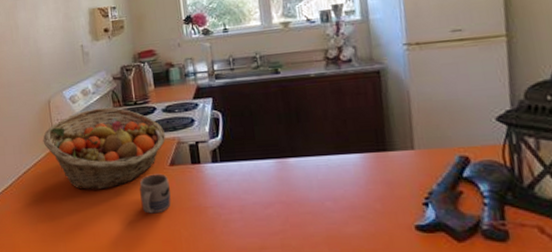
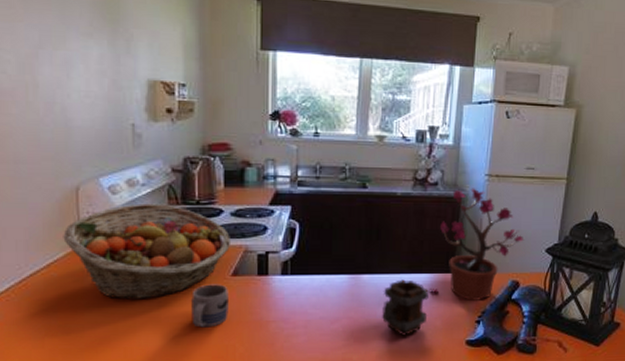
mug: none [312,161,365,221] -> present [382,279,429,336]
potted plant: none [361,59,466,181] -> present [429,188,525,301]

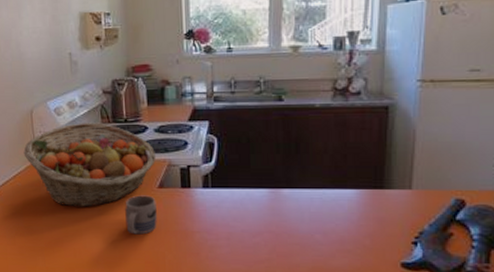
mug: present [382,279,429,336] -> none [305,195,355,253]
potted plant: present [429,188,525,301] -> none [355,96,470,220]

